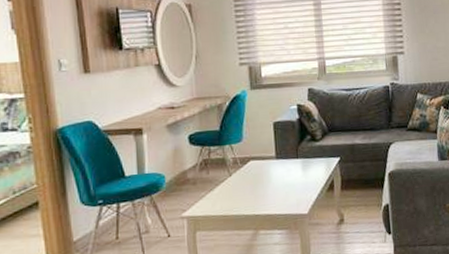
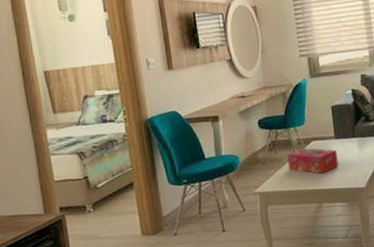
tissue box: none [220,167,279,197] -> present [287,147,338,174]

